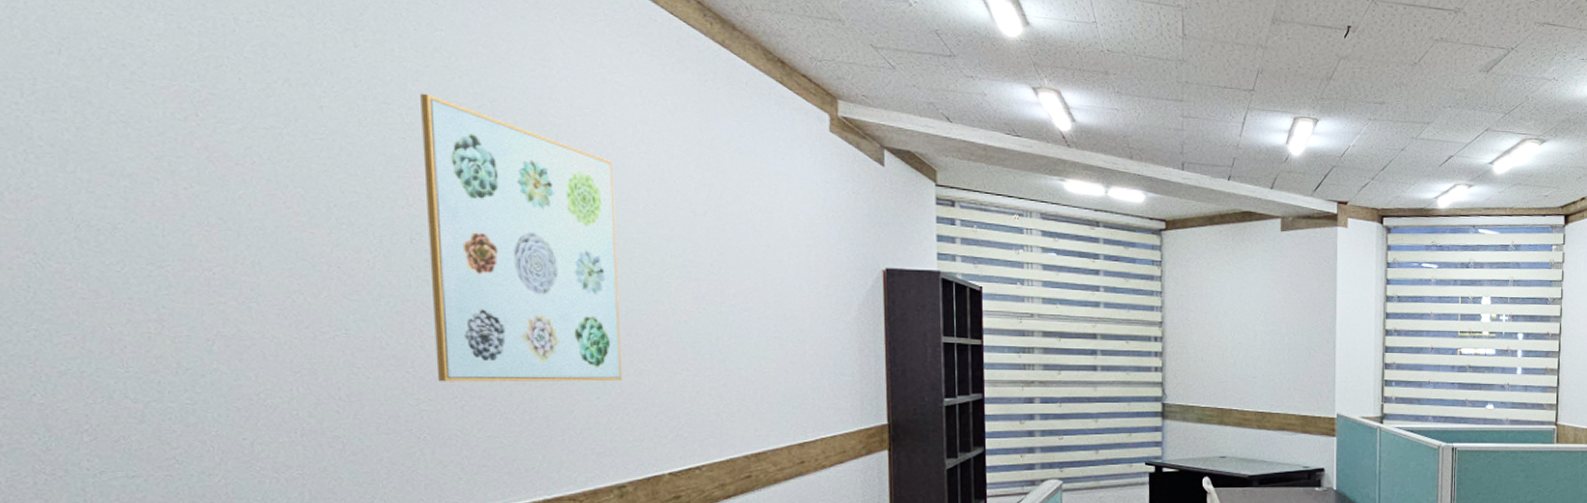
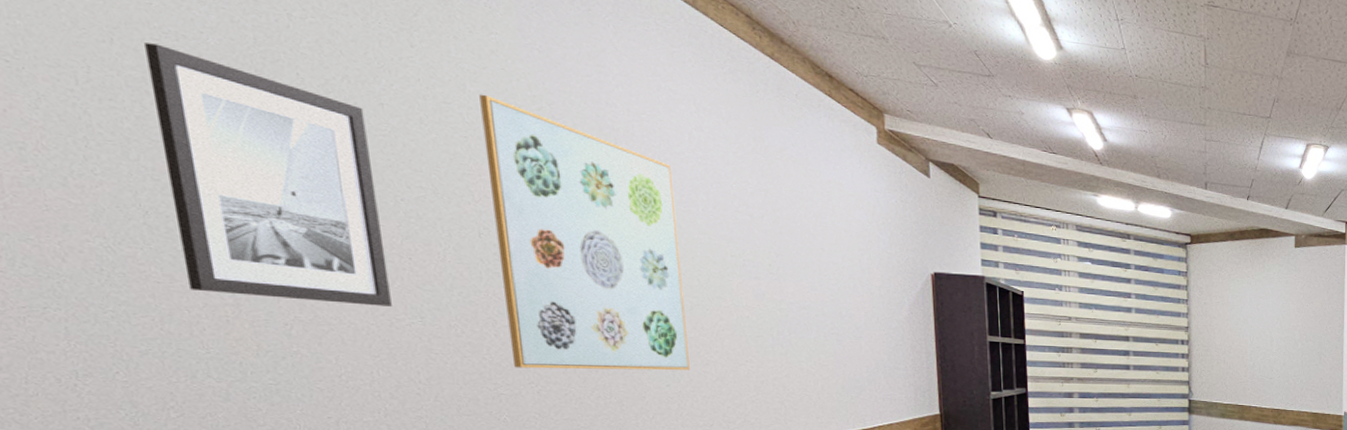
wall art: none [92,52,317,318] -> present [145,43,392,306]

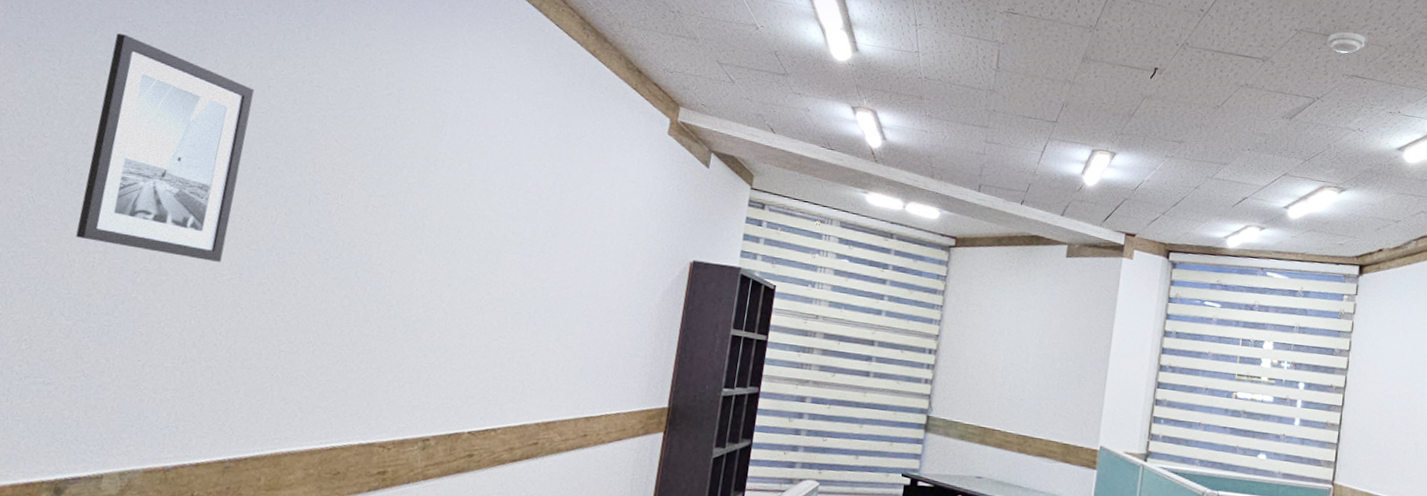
wall art: present [479,94,690,371] -> none [300,80,483,342]

